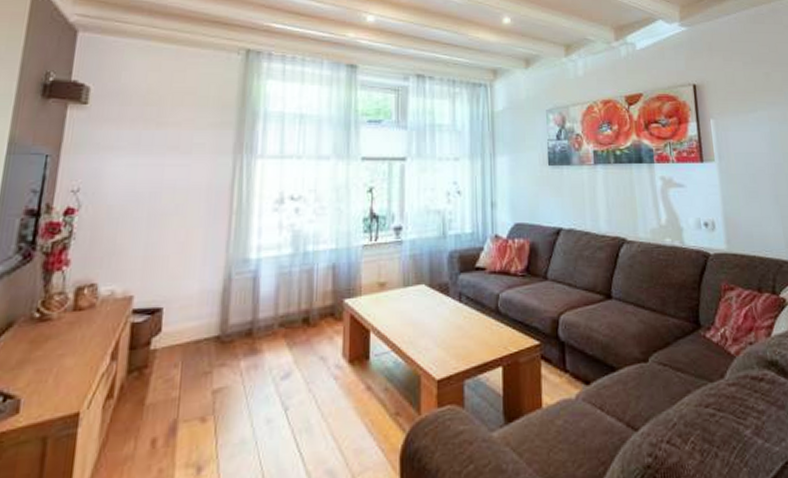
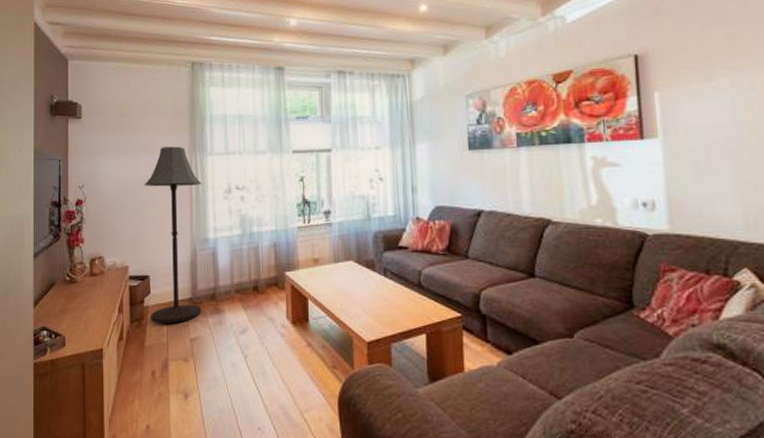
floor lamp: none [158,145,246,373] -> present [144,146,202,324]

